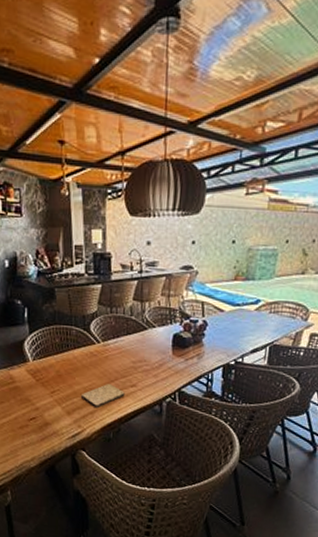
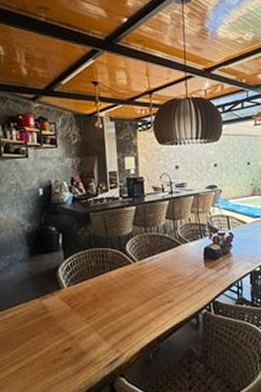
cutting board: present [80,384,125,407] -> none [118,302,162,328]

